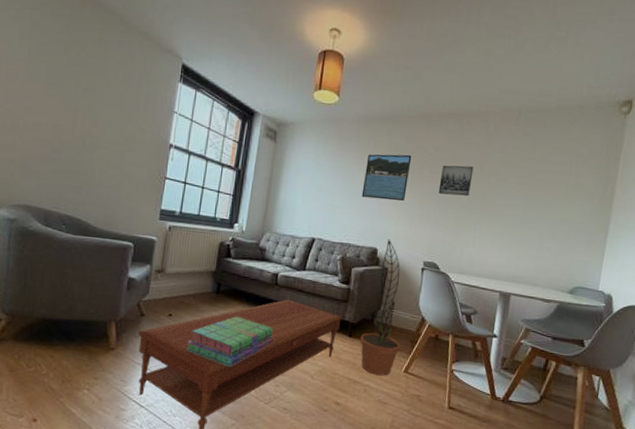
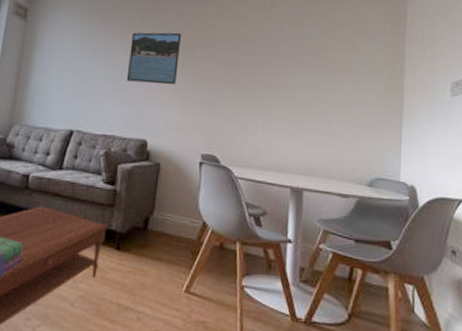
decorative plant: present [360,239,401,376] -> none [131,129,179,299]
wall art: present [438,165,474,197] -> none [213,43,251,78]

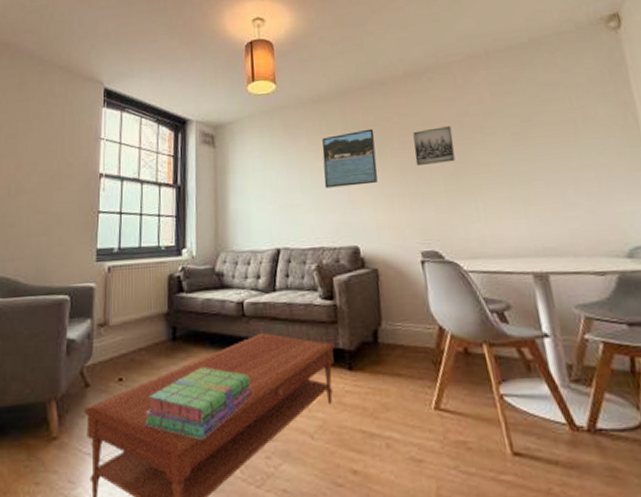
wall art: none [213,43,251,78] -> present [413,126,455,165]

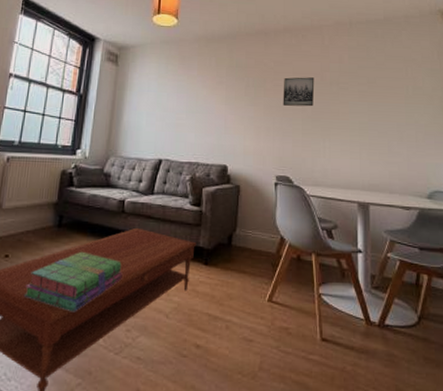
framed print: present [322,128,378,189] -> none [206,69,253,116]

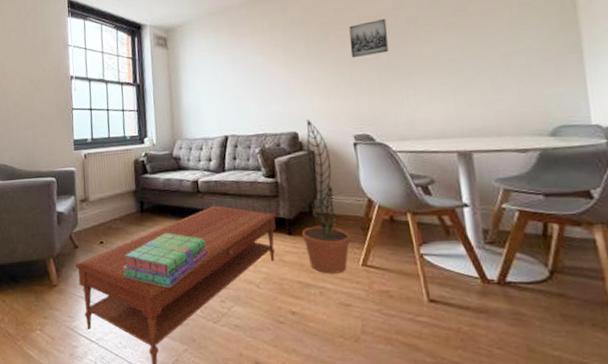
decorative plant: none [218,155,261,308] -> present [302,119,351,274]

